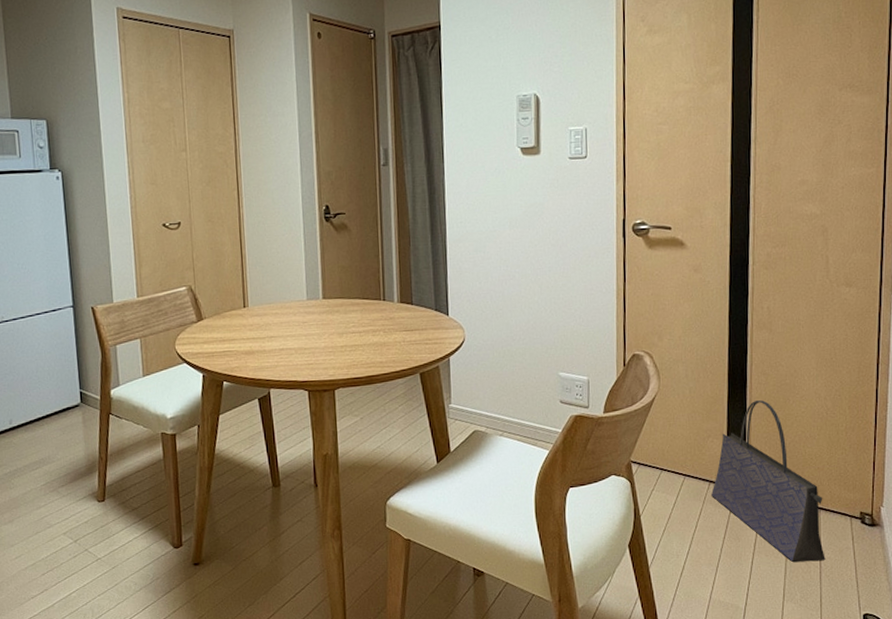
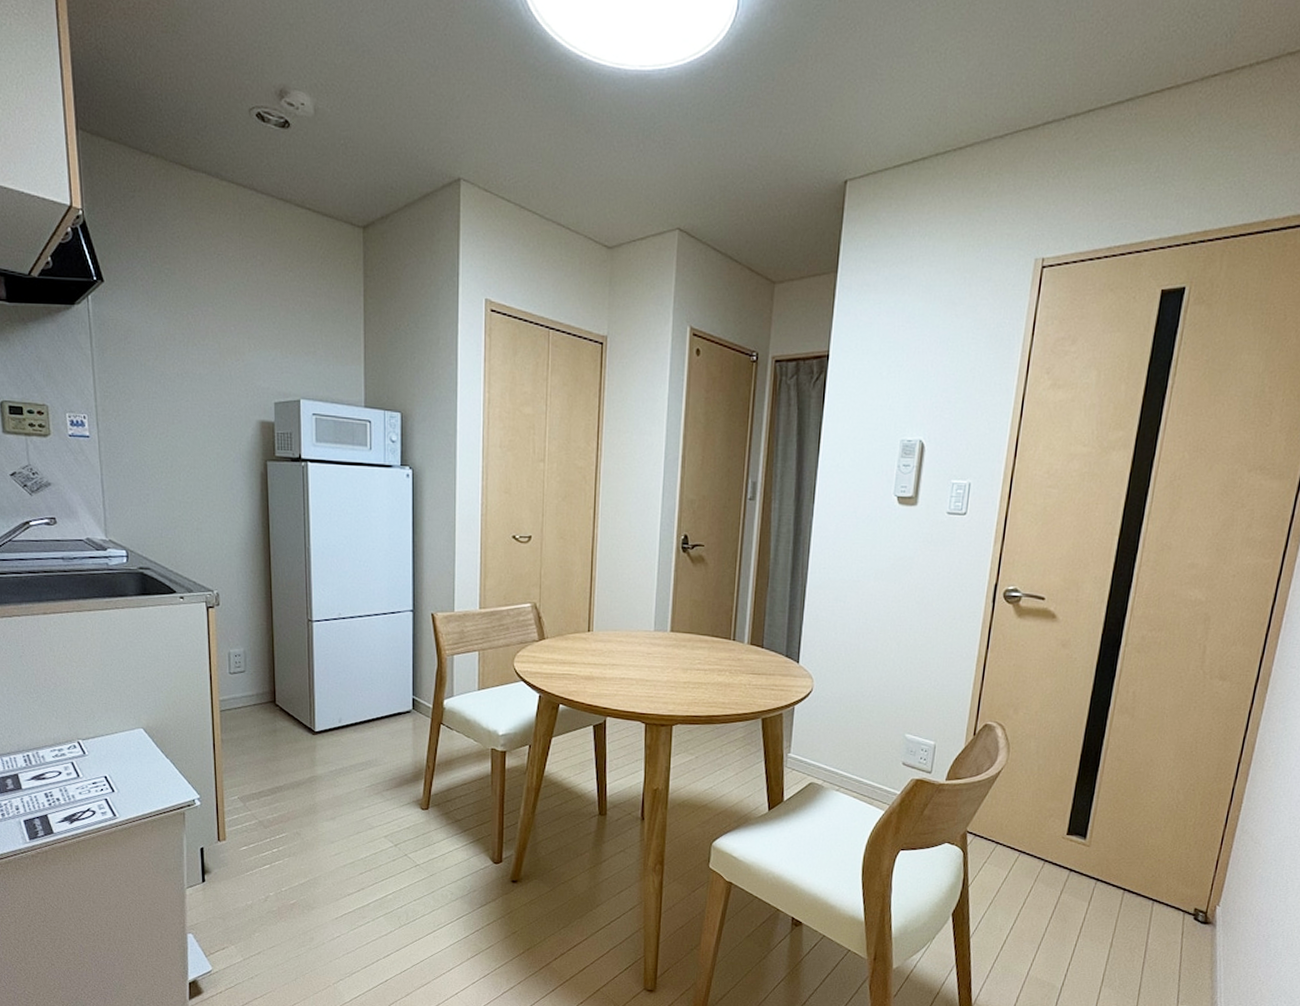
tote bag: present [711,399,826,562] -> none [1045,784,1159,952]

